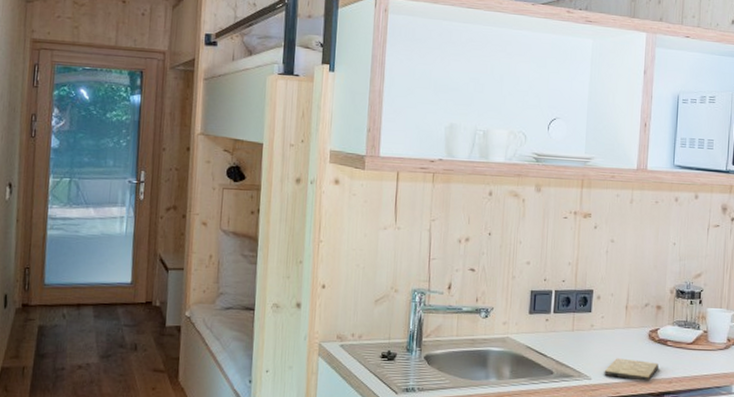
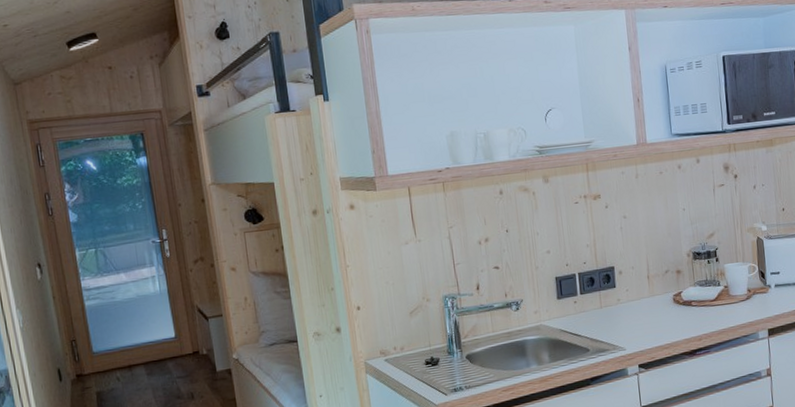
cutting board: present [604,358,659,381] -> none [637,323,687,344]

